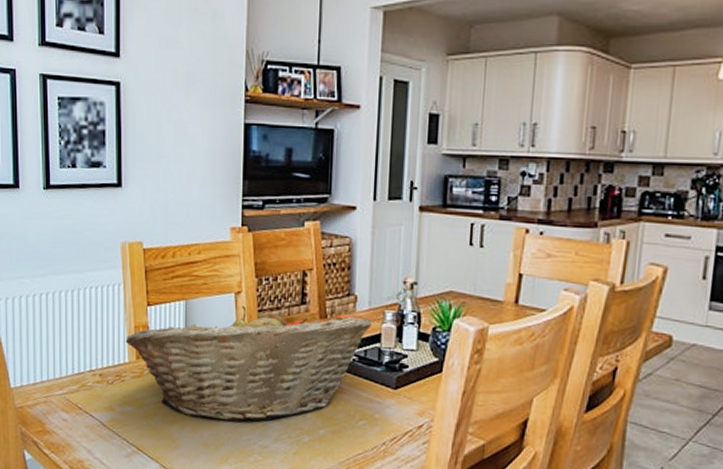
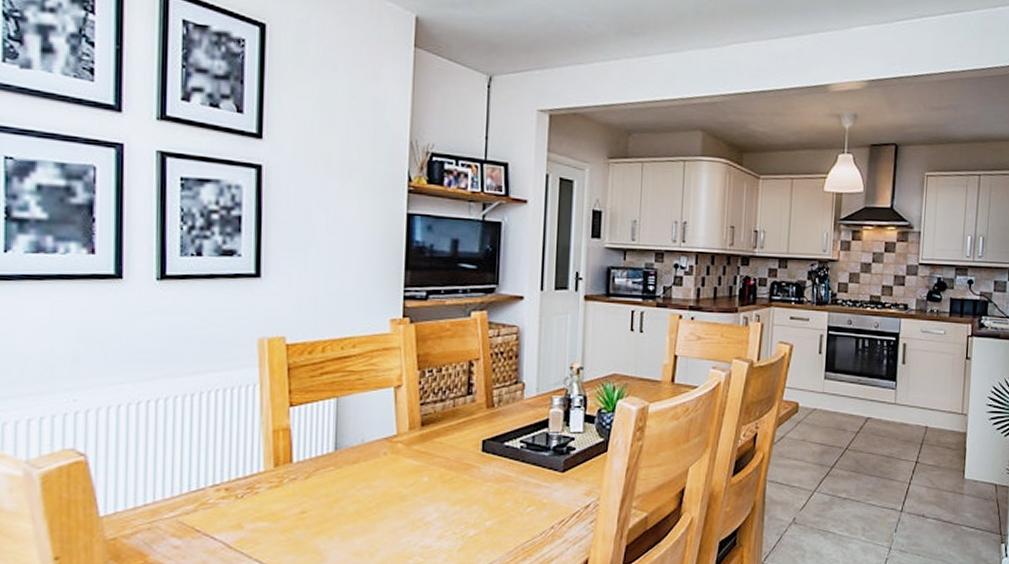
fruit basket: present [125,306,373,422] -> none [260,400,540,525]

